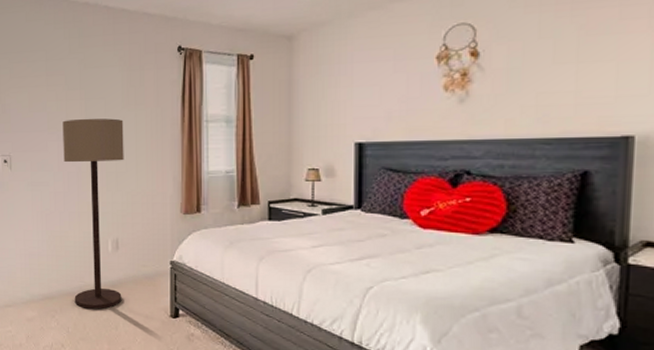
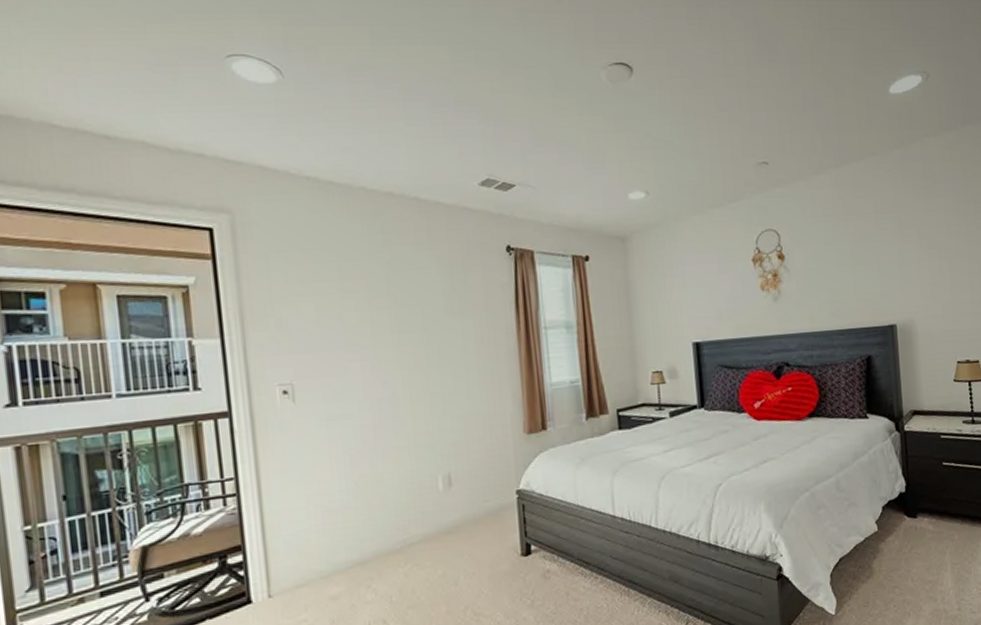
floor lamp: present [62,118,124,310] -> none [366,329,461,568]

